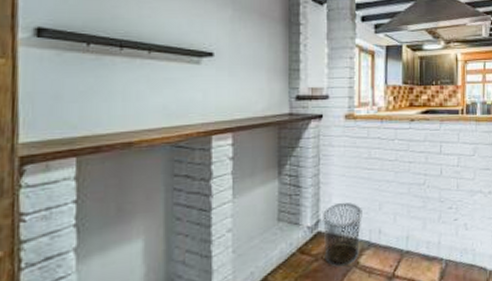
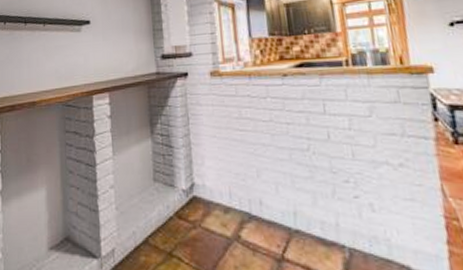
waste bin: present [323,203,362,267] -> none [197,167,240,239]

